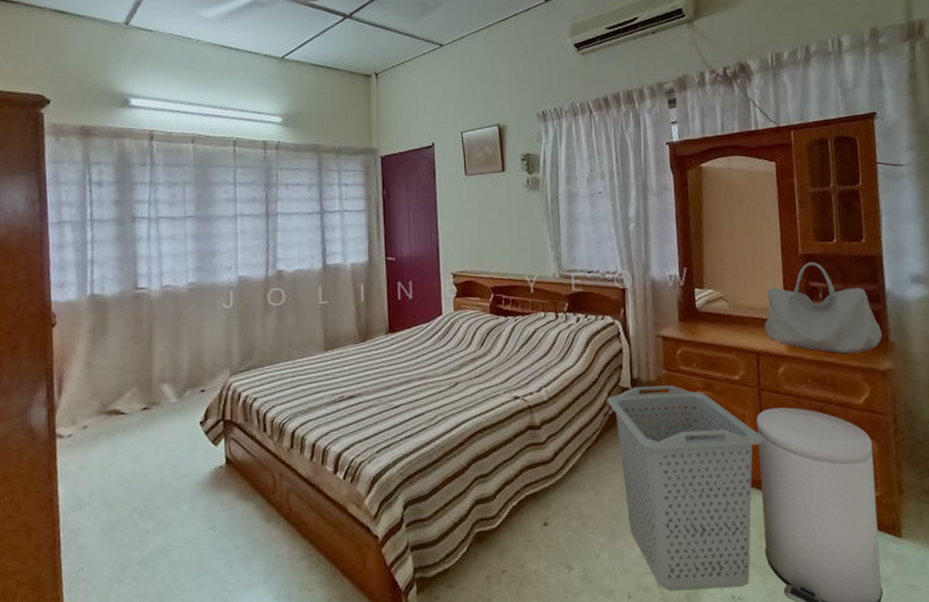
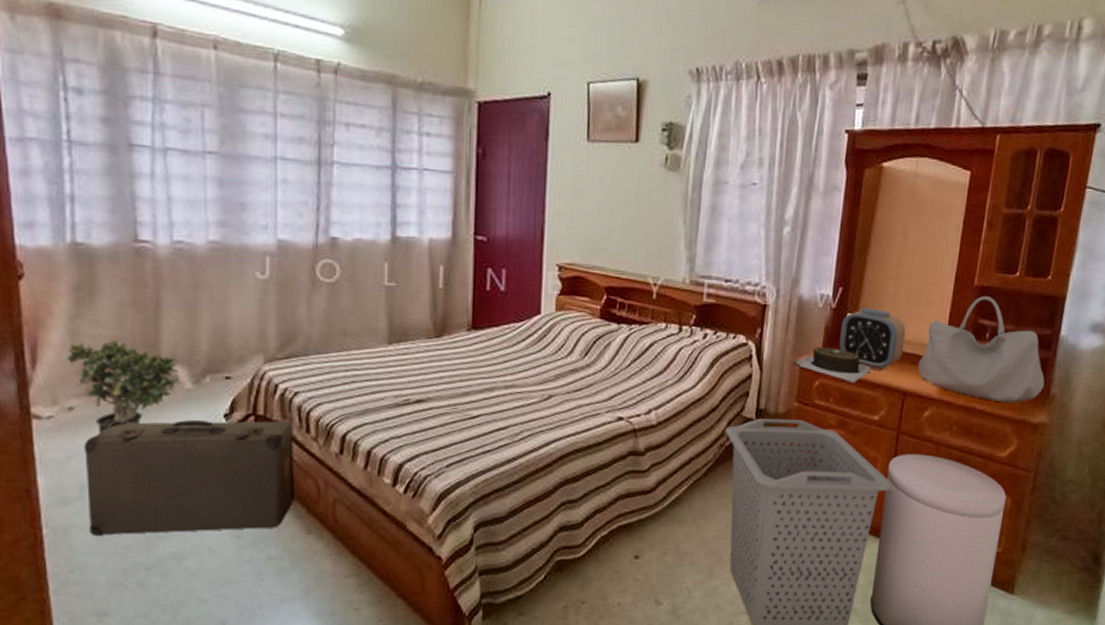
potted plant: none [81,368,166,447] -> present [63,340,179,435]
suitcase: none [94,423,256,537] -> present [84,420,295,537]
jewelry box: none [658,319,724,348] -> present [795,347,871,383]
alarm clock: none [691,282,750,336] -> present [839,308,906,371]

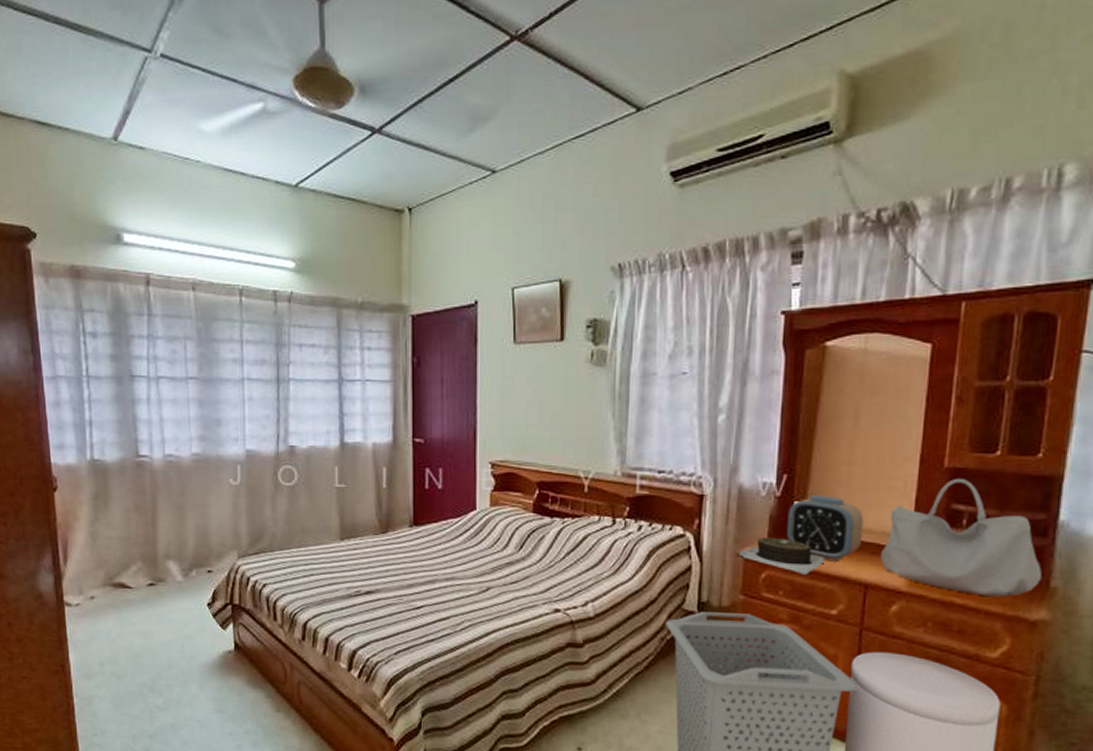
potted plant: present [63,340,179,435] -> none [86,540,172,620]
suitcase: present [84,420,295,537] -> none [102,608,266,707]

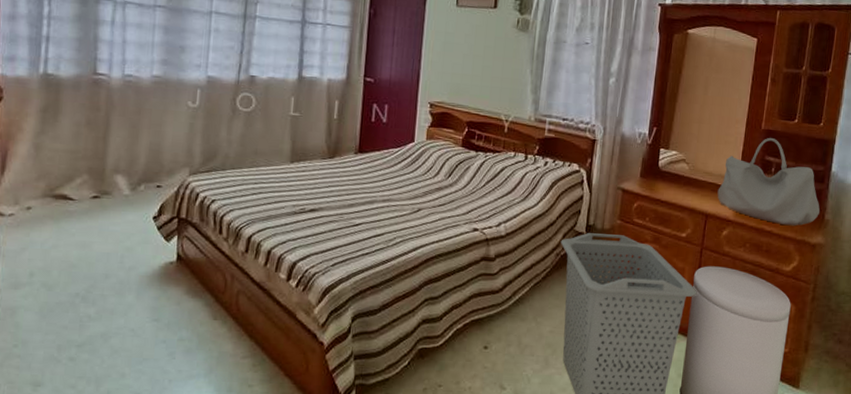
jewelry box: present [738,538,824,575] -> none [618,175,679,206]
alarm clock: present [787,495,864,562] -> none [654,144,707,196]

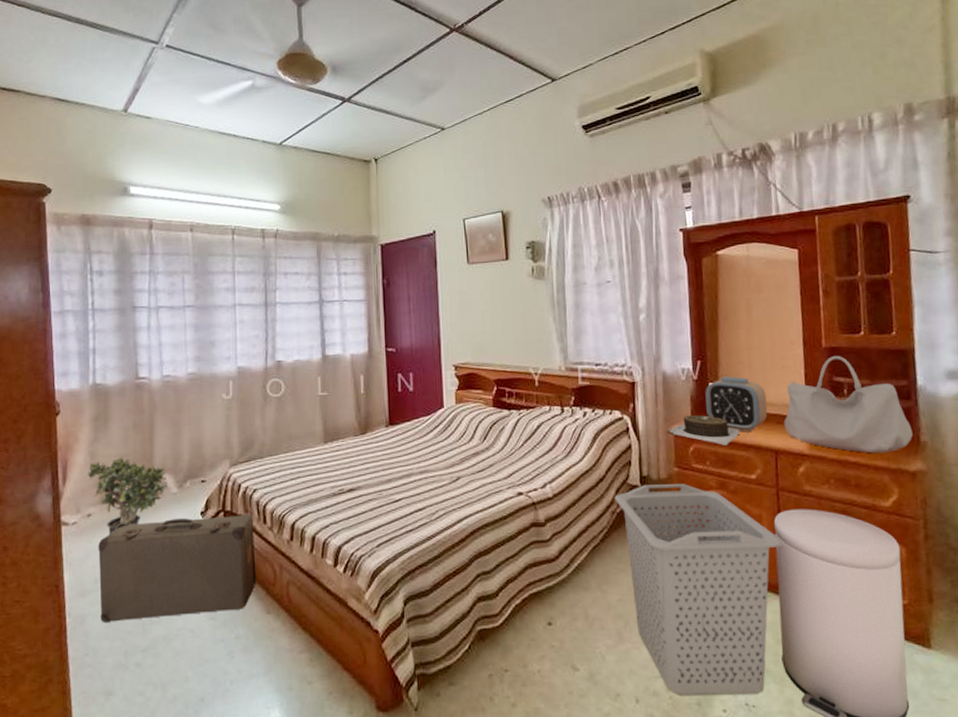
potted plant: none [26,152,120,231] -> present [84,457,168,536]
suitcase: none [34,220,209,317] -> present [98,514,256,624]
jewelry box: none [618,175,679,206] -> present [669,415,740,446]
alarm clock: none [654,144,707,196] -> present [705,376,768,433]

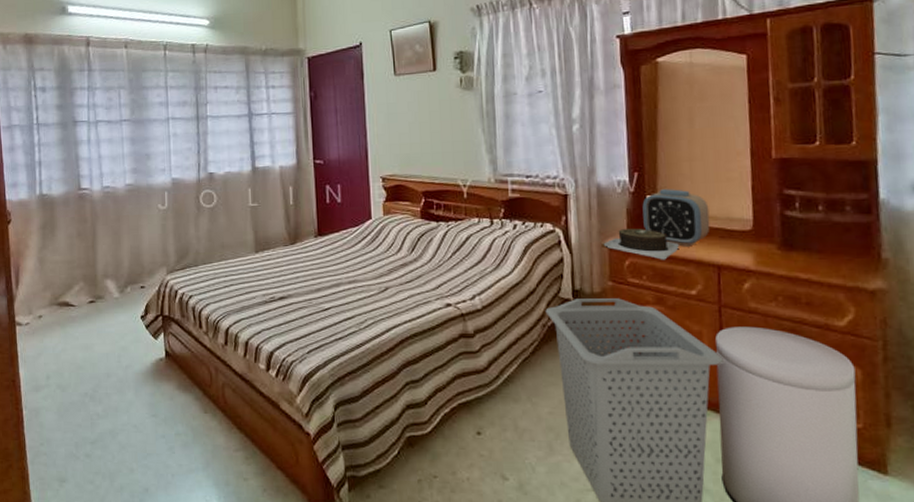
potted plant: present [84,457,168,536] -> none [35,263,110,336]
suitcase: present [98,514,256,624] -> none [49,319,194,417]
handbag: present [783,356,913,454] -> none [727,167,873,271]

